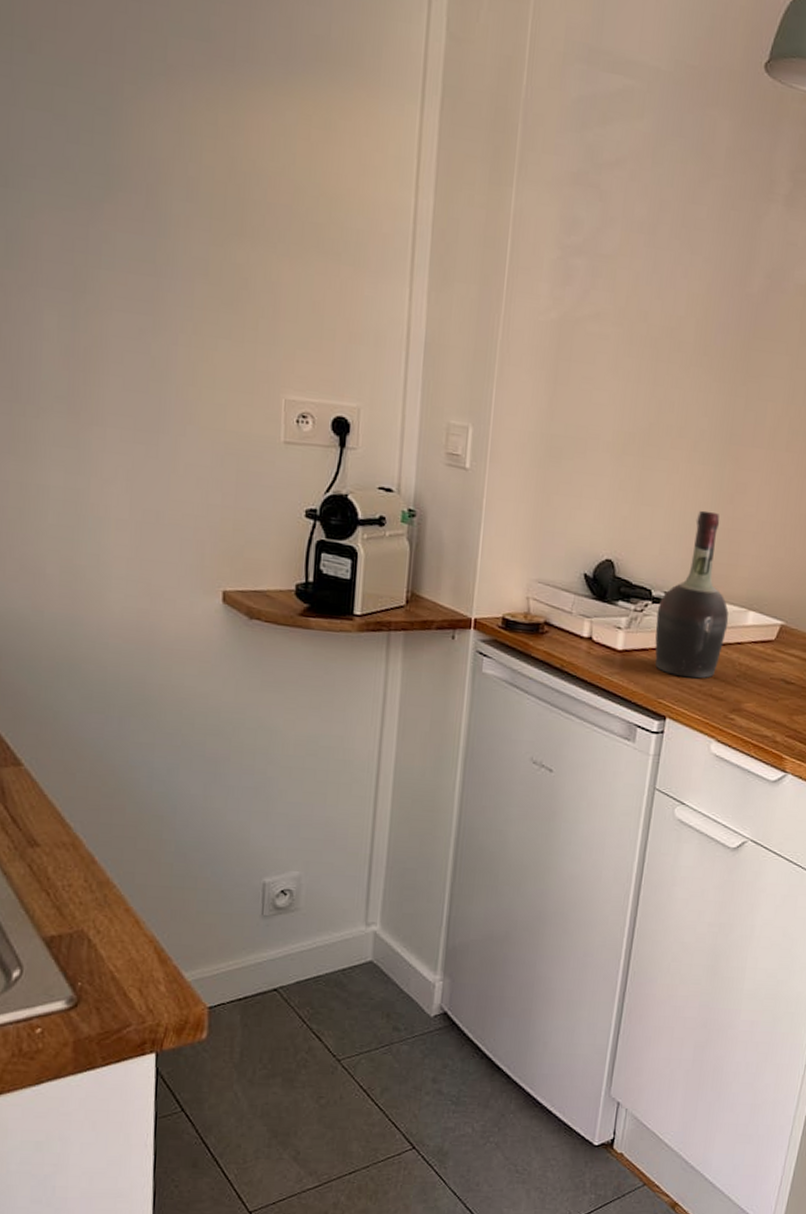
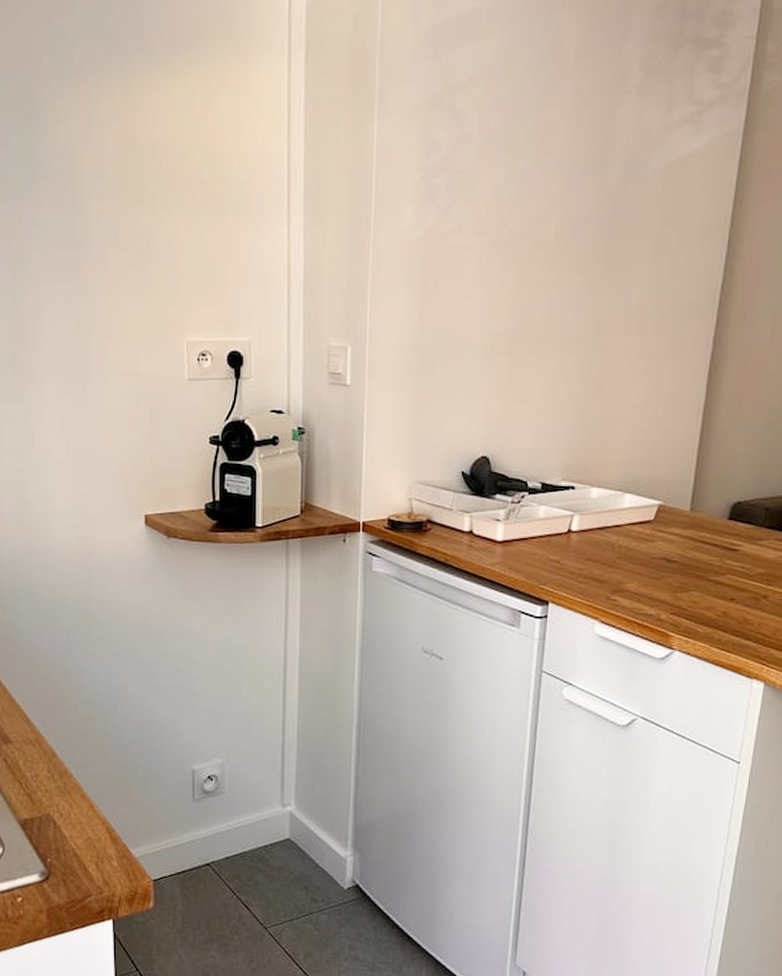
cognac bottle: present [654,510,729,679] -> none [533,400,606,563]

